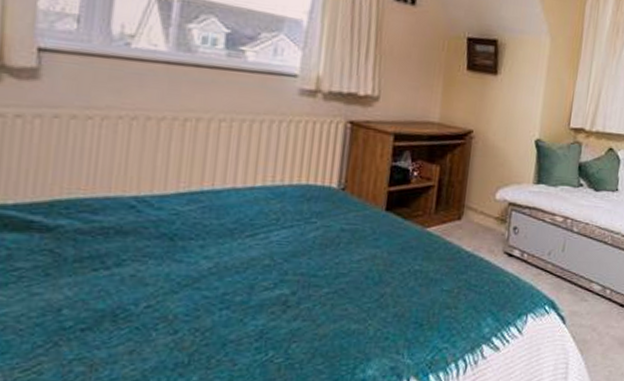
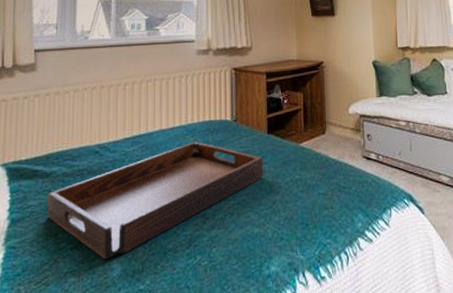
serving tray: none [45,208,375,347] -> present [46,141,263,260]

